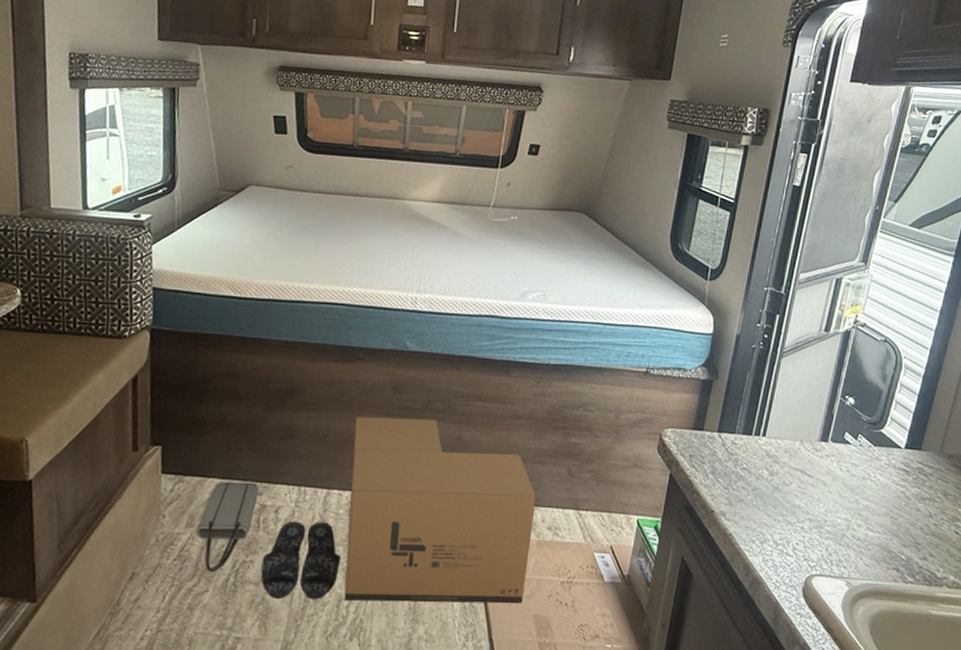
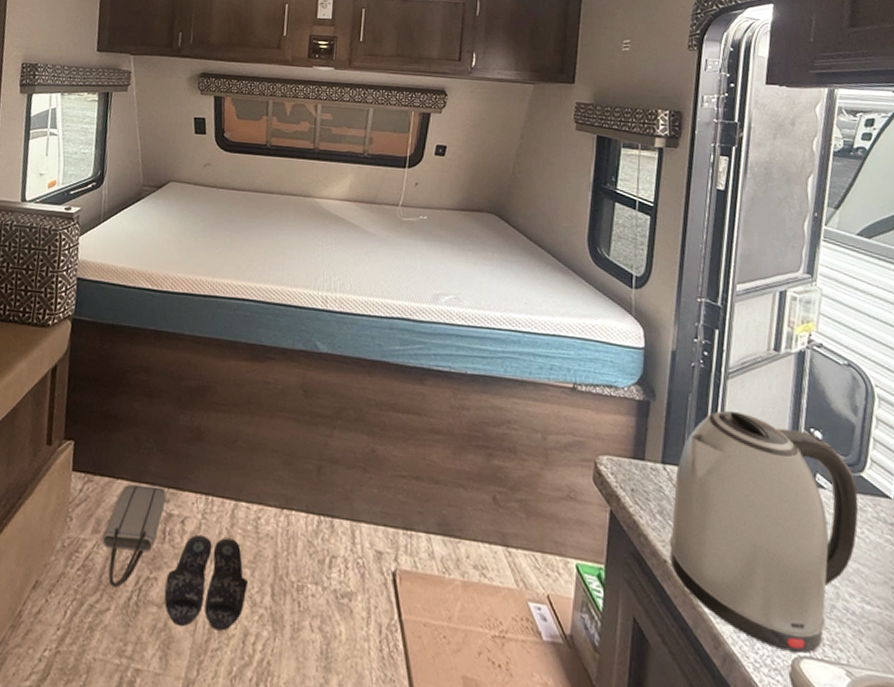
cardboard box: present [344,416,536,604] -> none [250,421,459,659]
kettle: none [716,385,877,572] -> present [669,411,859,653]

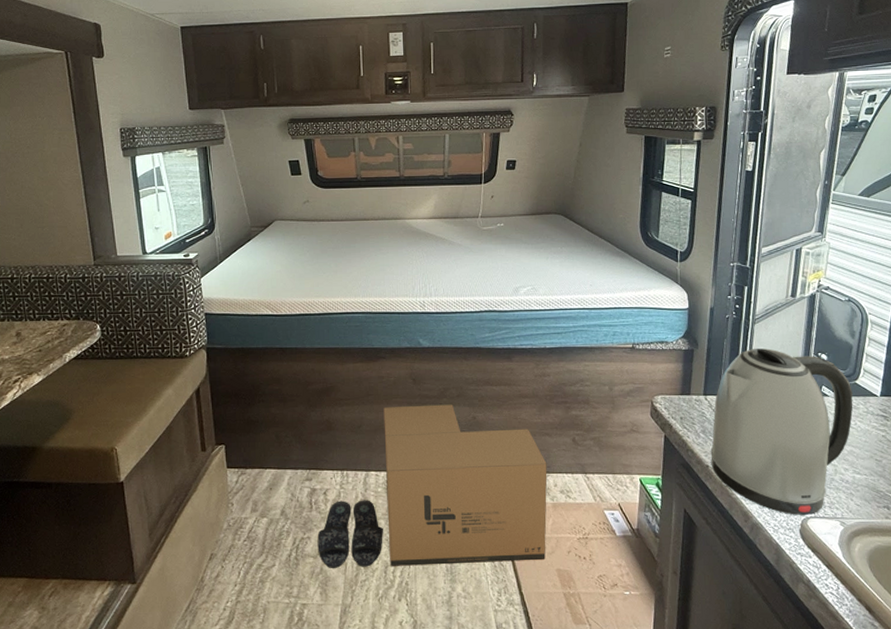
tote bag: present [102,484,167,588] -> none [260,470,309,549]
cardboard box: none [250,421,459,659] -> present [383,404,548,566]

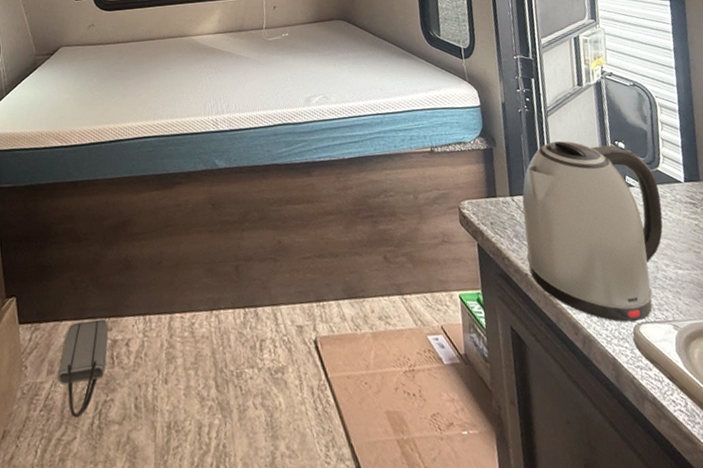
tote bag: none [260,470,309,549] -> present [57,318,109,418]
slippers: present [317,500,383,568] -> none [121,347,194,436]
cardboard box: present [383,404,548,566] -> none [183,228,372,426]

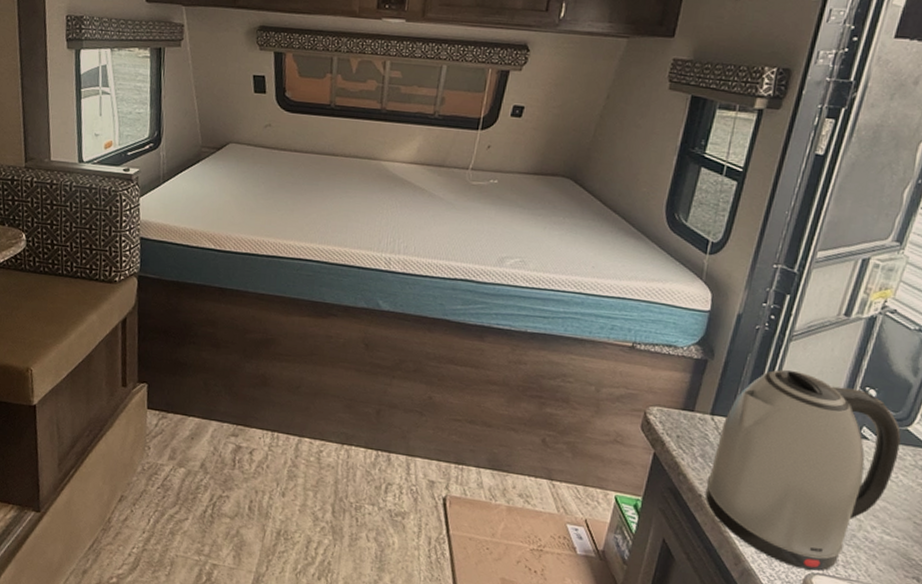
tote bag: present [57,318,109,418] -> none [178,421,235,503]

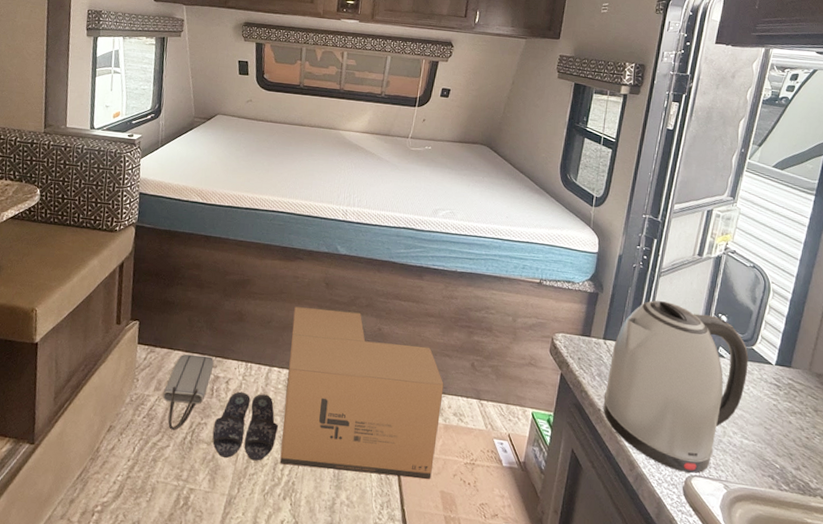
tote bag: none [178,421,235,503] -> present [162,354,214,431]
slippers: none [236,463,311,539] -> present [212,391,278,461]
cardboard box: none [313,370,508,565] -> present [279,306,444,479]

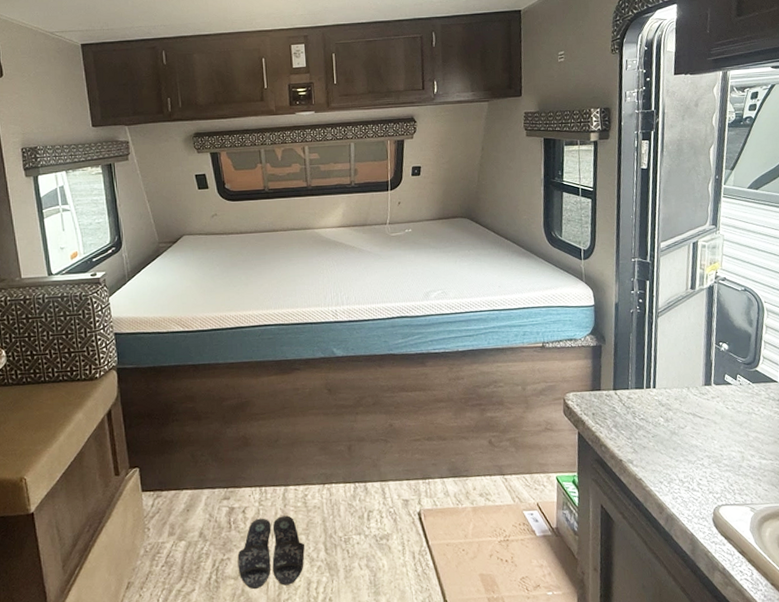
tote bag: present [162,354,214,431] -> none [178,489,227,573]
cardboard box: present [279,306,444,479] -> none [300,413,468,583]
kettle: present [603,300,749,473] -> none [623,341,756,504]

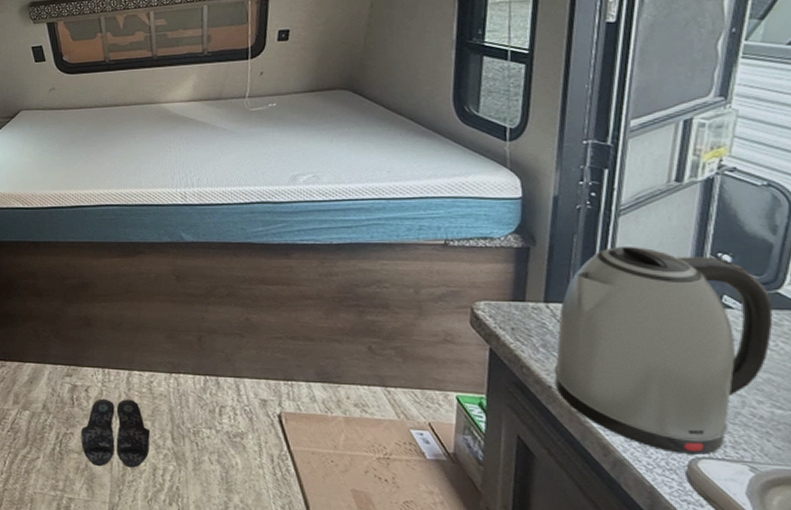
kettle: none [623,341,756,504] -> present [554,247,773,455]

